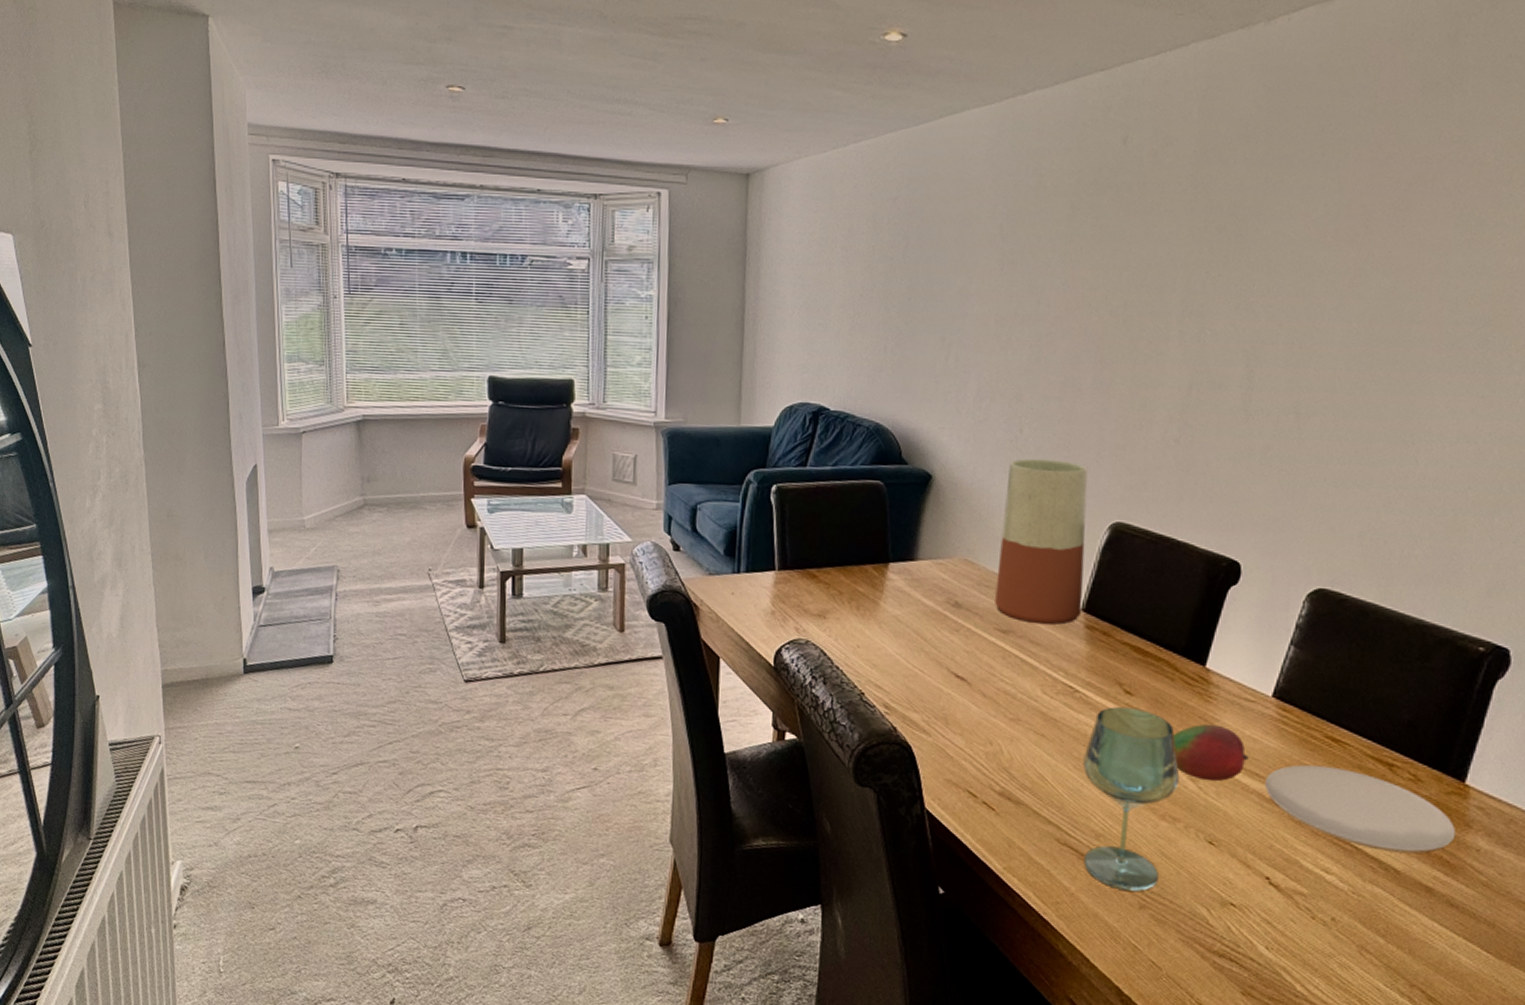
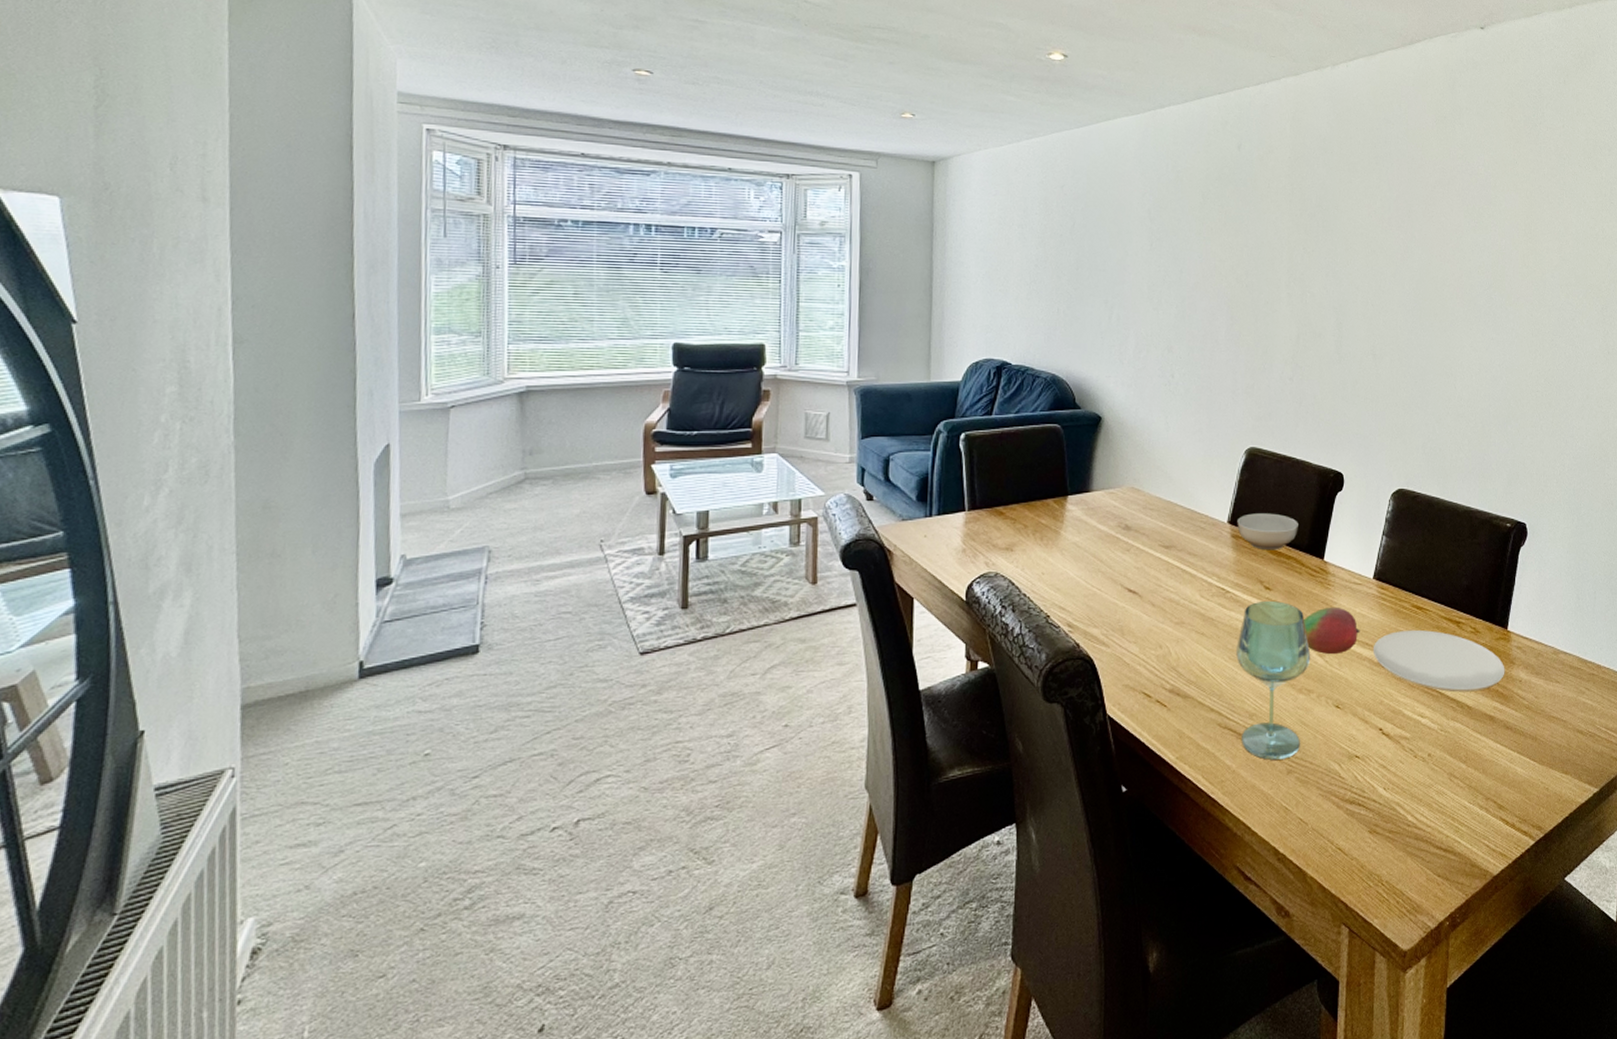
vase: present [995,458,1088,625] -> none [1158,398,1228,537]
bowl: none [1093,602,1174,649] -> present [1237,513,1298,551]

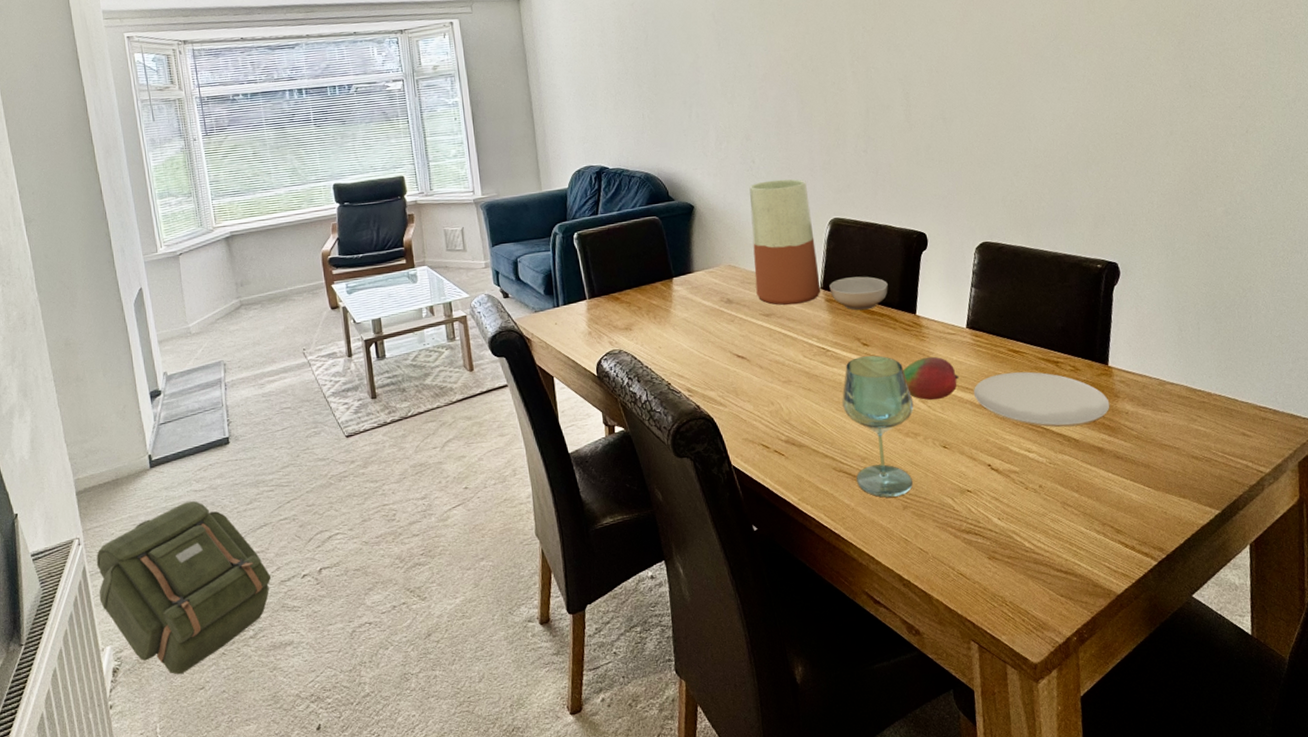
backpack: none [249,725,508,957] -> present [96,501,272,674]
vase: none [1158,398,1228,537] -> present [749,179,821,305]

